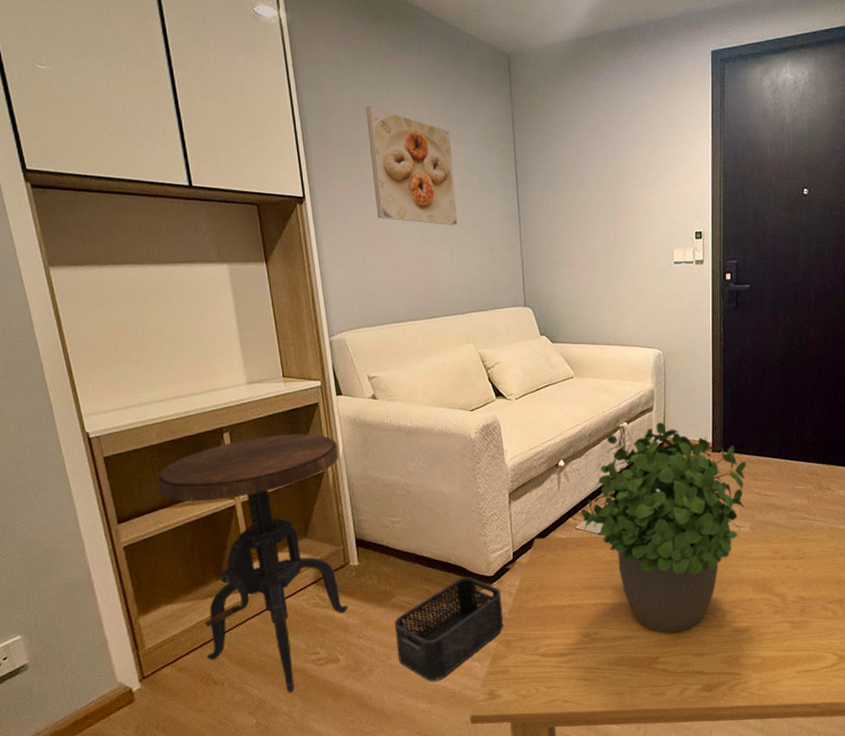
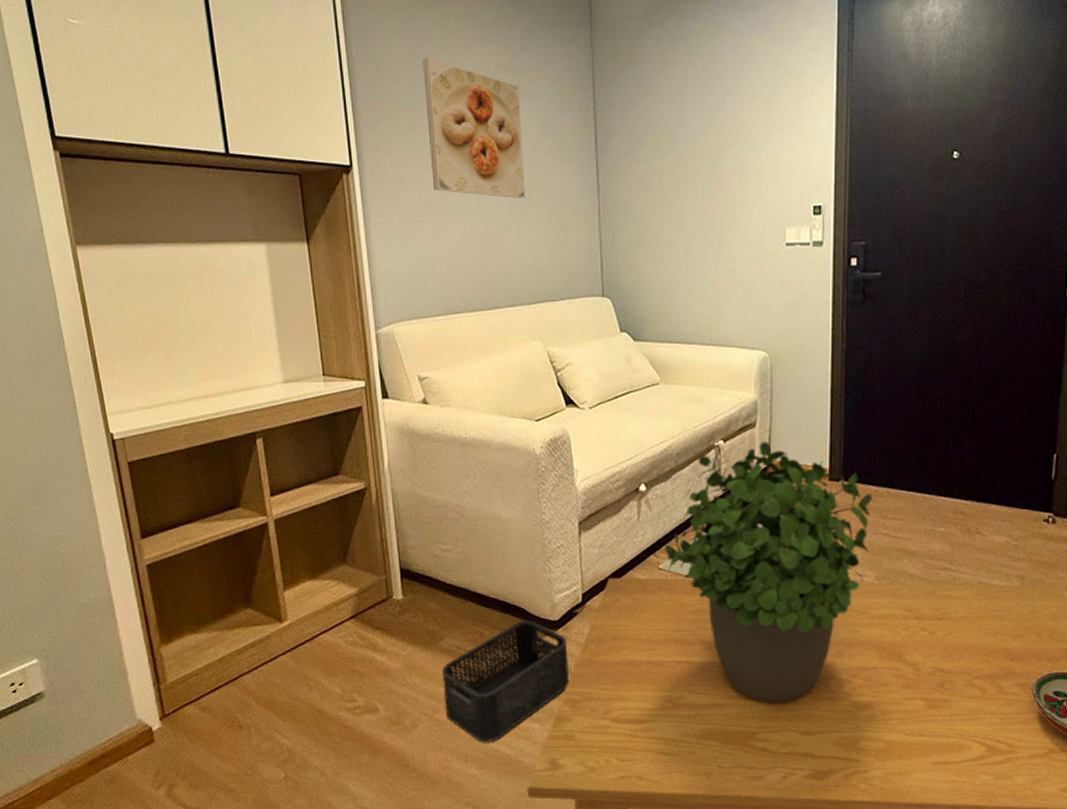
side table: present [157,434,348,693] -> none [184,442,390,744]

